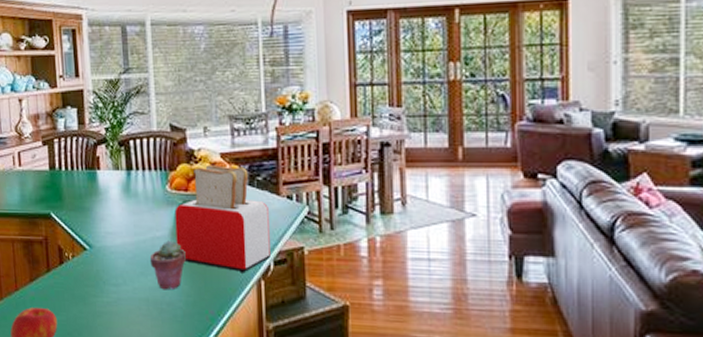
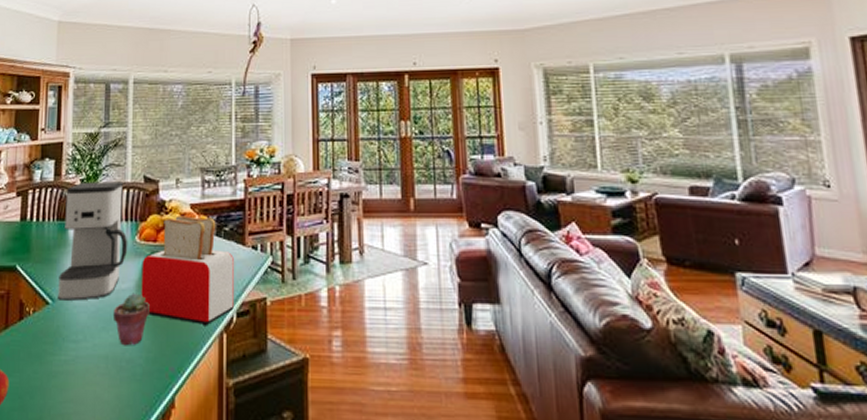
coffee maker: none [91,130,160,247] -> present [58,181,128,301]

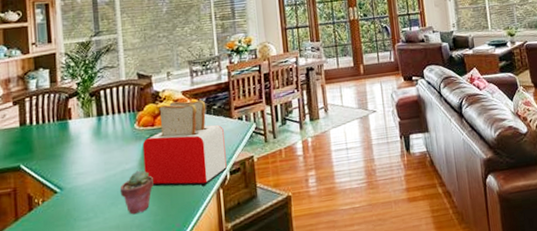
coffee maker: present [58,181,128,301] -> none [63,80,129,188]

